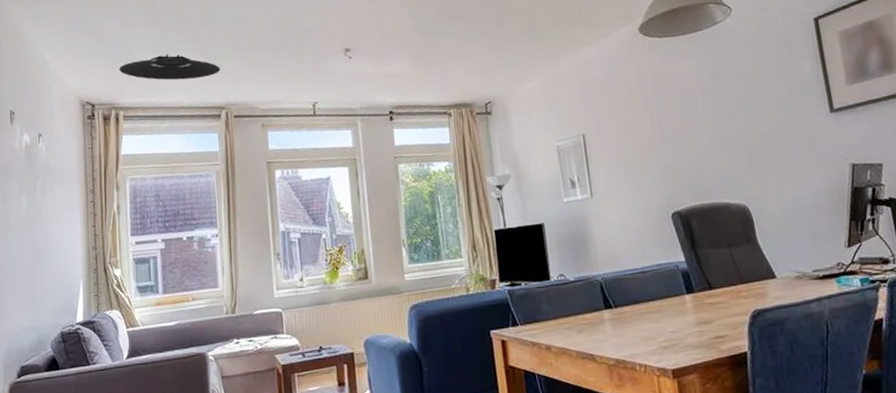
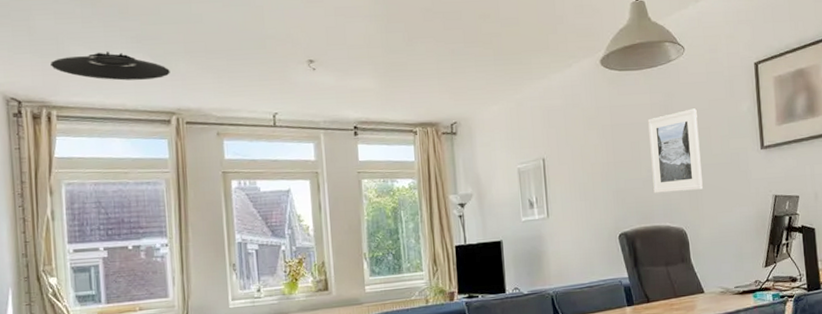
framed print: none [696,72,765,167] -> present [648,108,703,193]

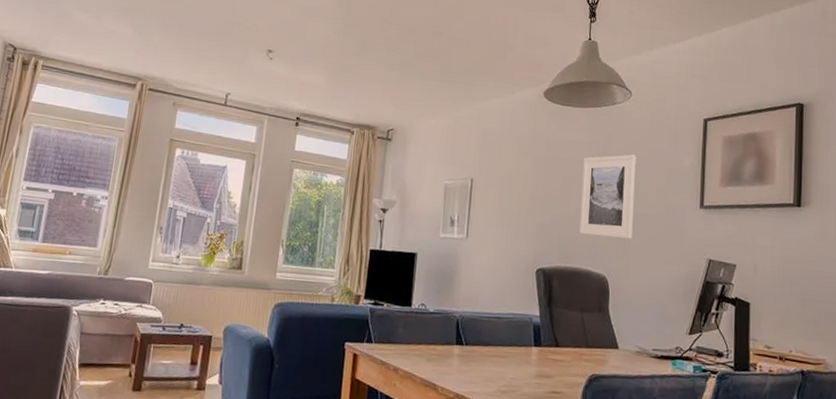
ceiling light: present [51,51,170,81] -> none [48,15,146,46]

